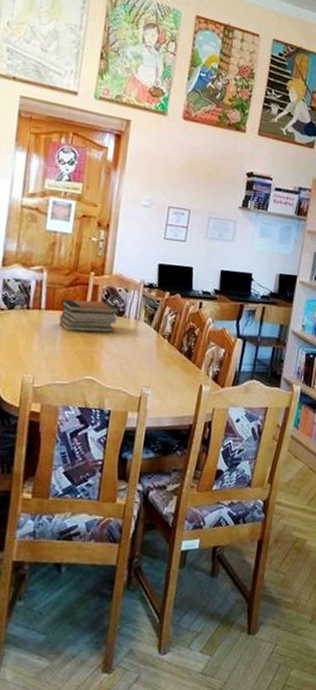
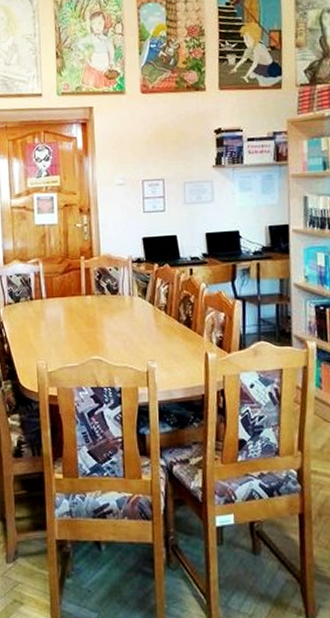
book stack: present [59,299,120,333] -> none [59,282,113,316]

